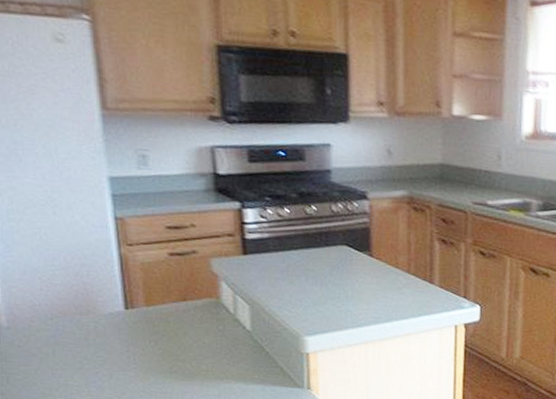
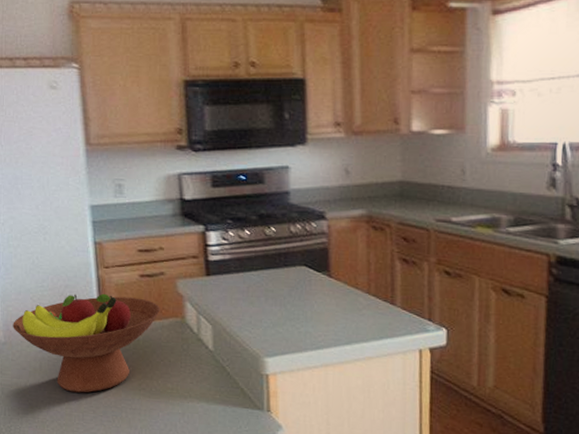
fruit bowl: none [17,272,194,379] -> present [13,293,161,393]

